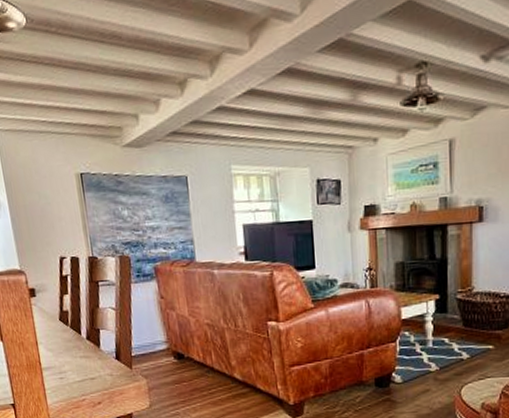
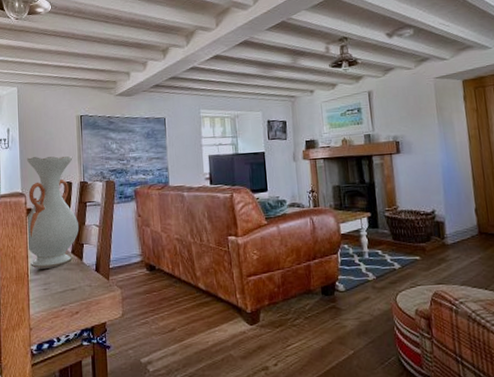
vase: none [20,225,93,357] -> present [26,156,79,269]

